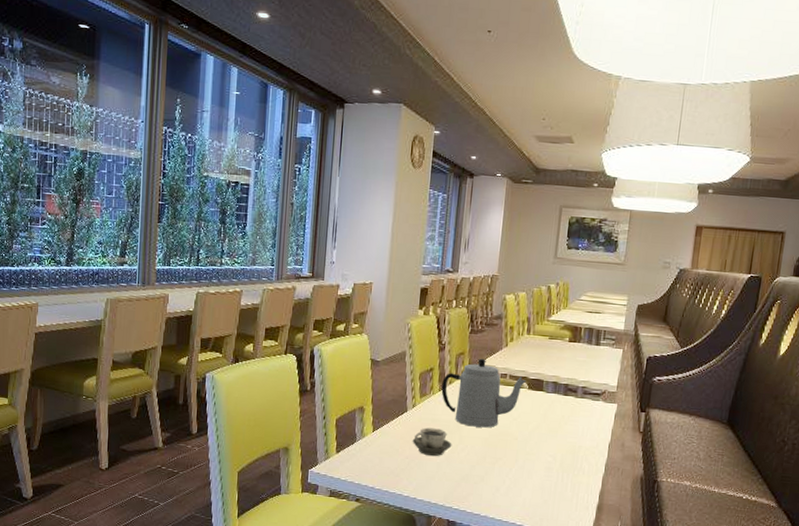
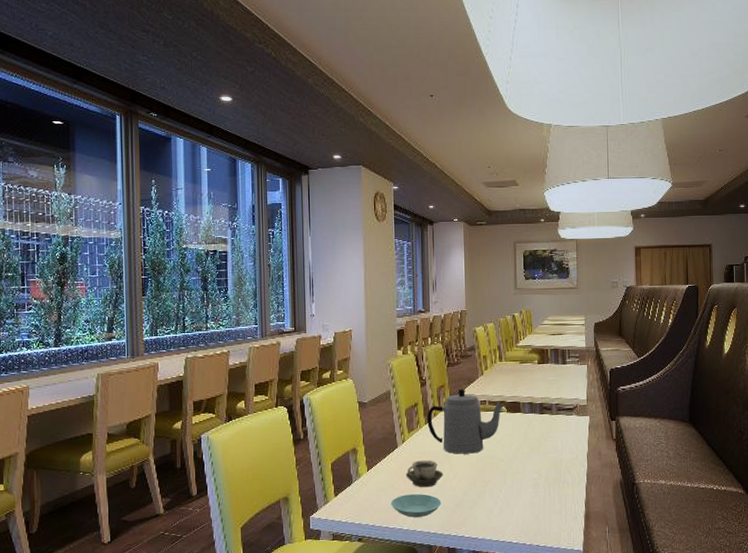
saucer: none [394,460,447,486] -> present [391,494,442,517]

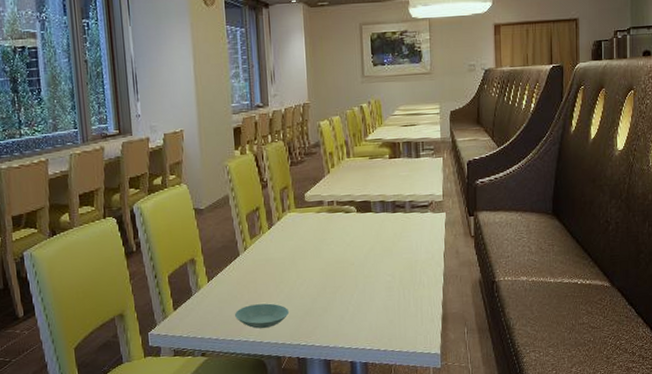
cup: present [405,460,443,488] -> none [249,267,290,297]
teapot: present [427,388,504,454] -> none [270,189,354,260]

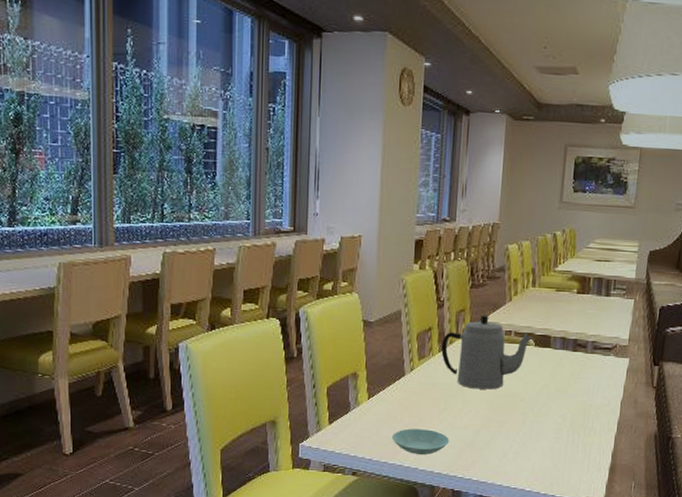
teapot: none [270,189,354,260] -> present [441,315,533,390]

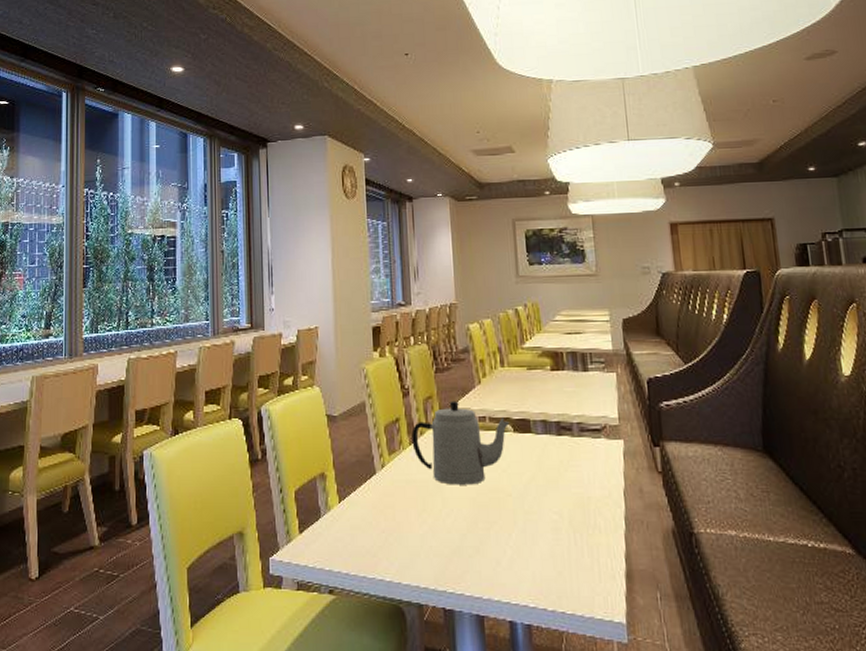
saucer: present [392,428,450,455] -> none [369,535,434,565]

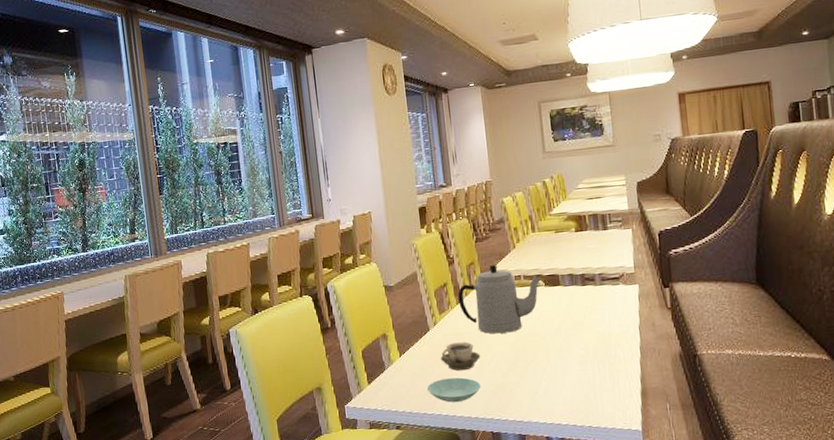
saucer: none [369,535,434,565] -> present [427,377,482,402]
cup: none [386,491,435,527] -> present [440,342,481,371]

